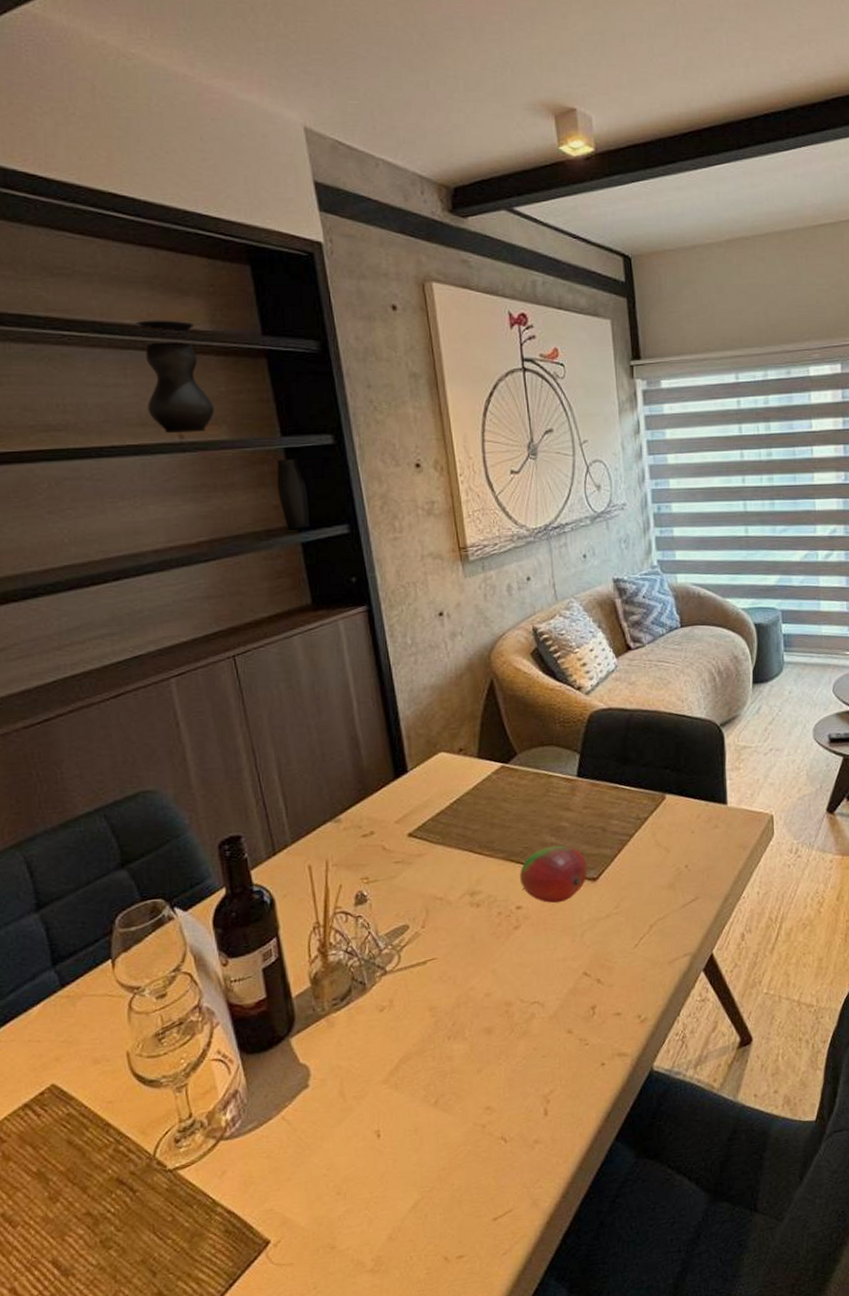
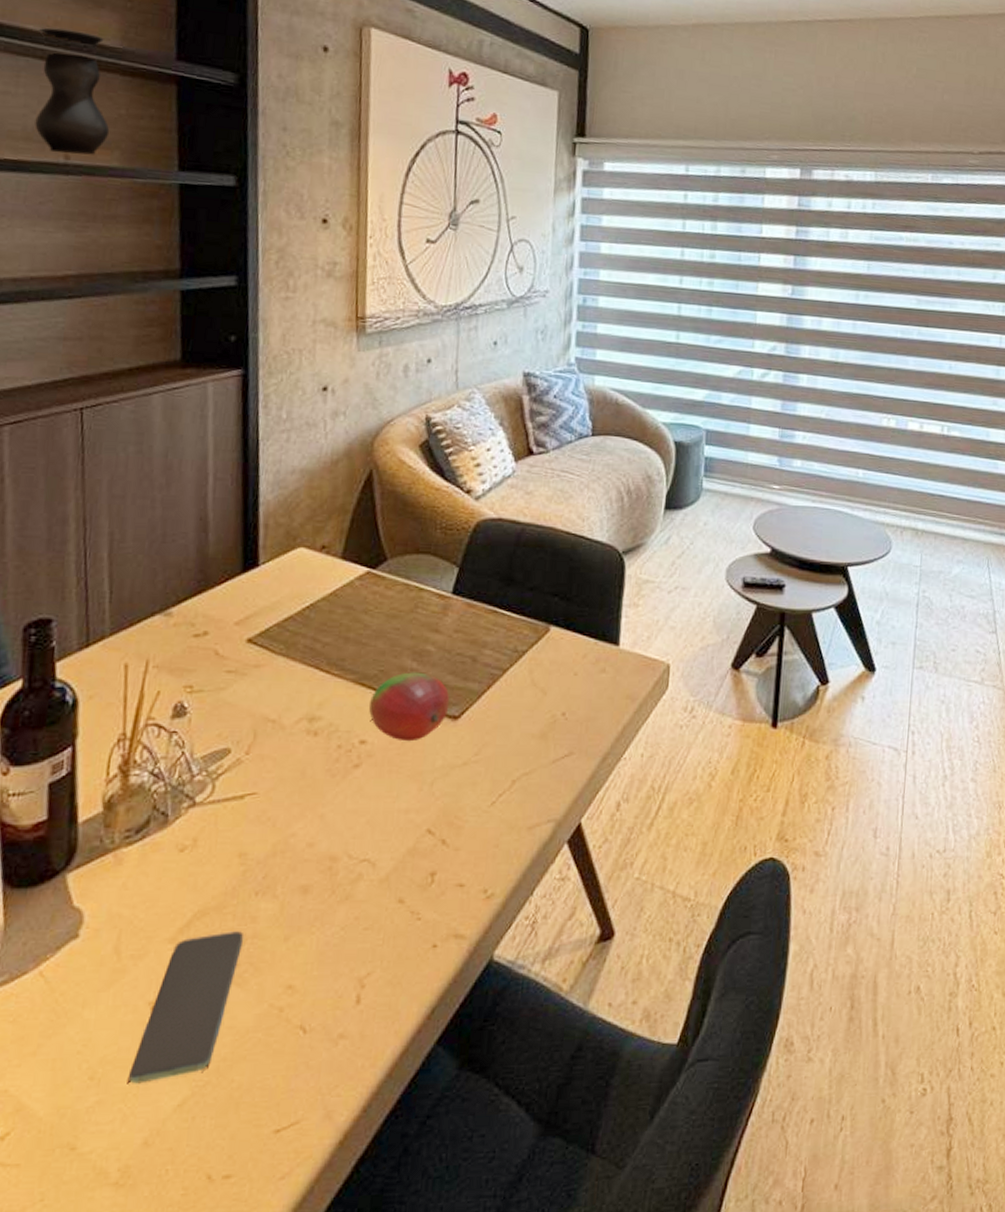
vase: present [276,458,310,529] -> none [163,195,198,275]
smartphone: none [368,1069,445,1195] -> present [129,931,244,1084]

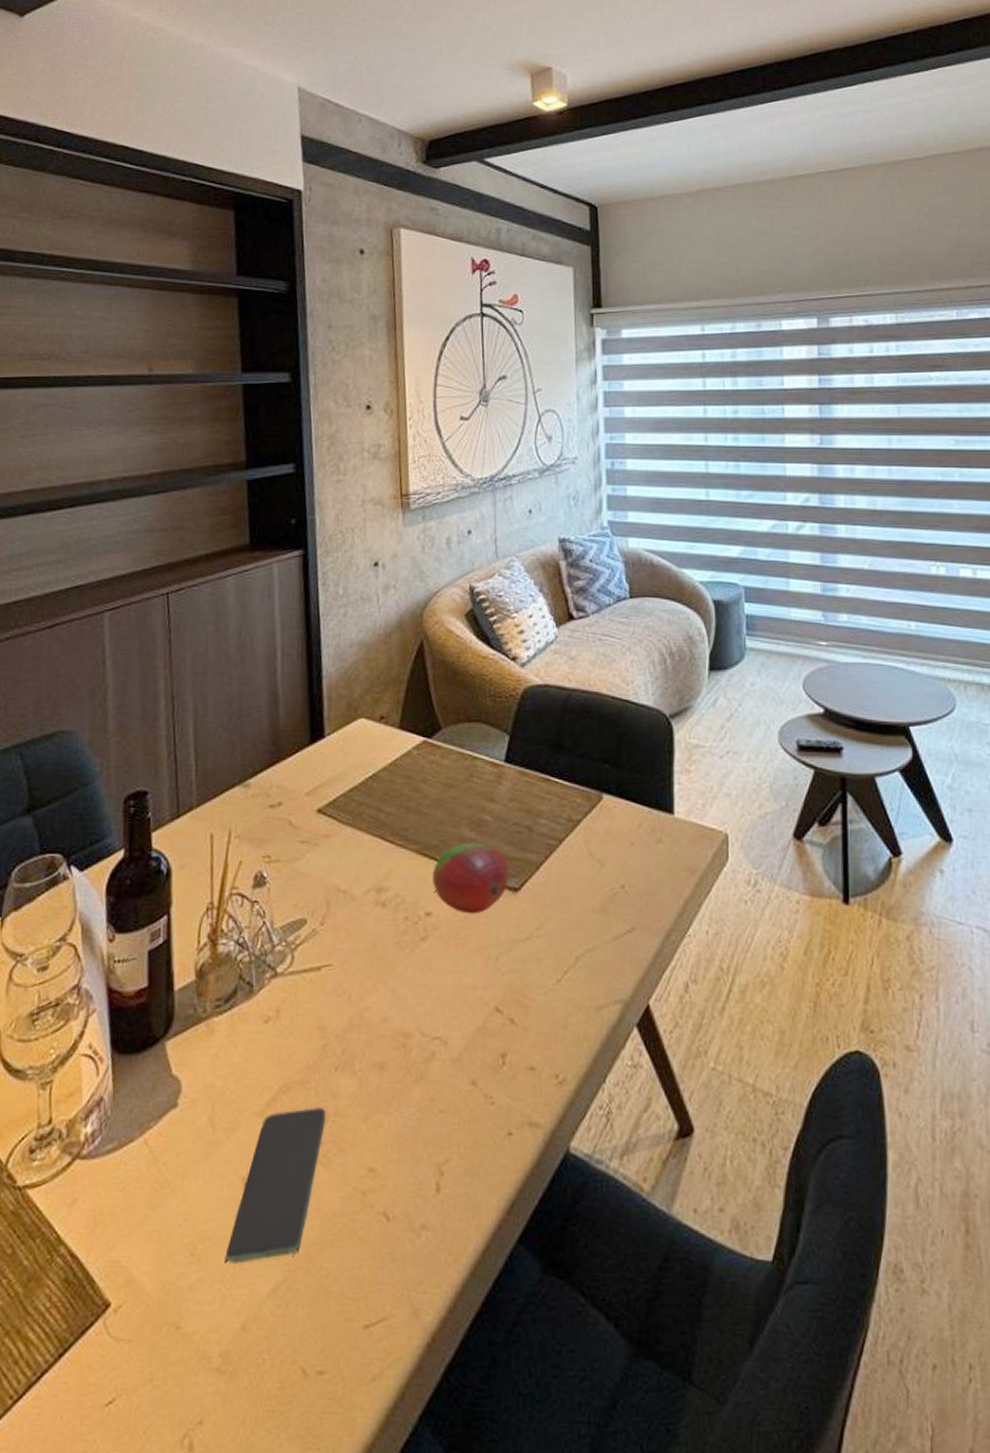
vase: present [35,27,110,155] -> none [124,259,184,366]

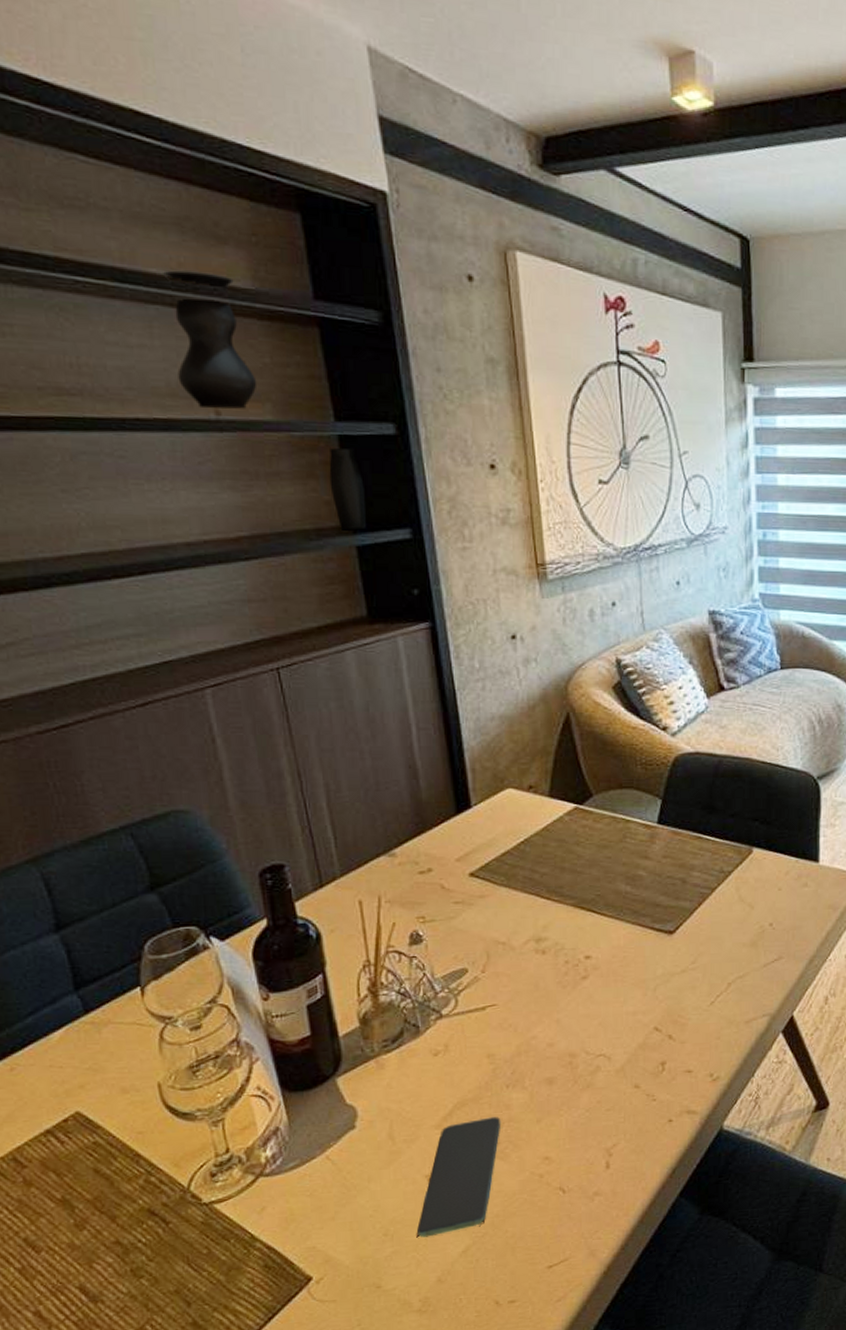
vase: none [124,259,184,366] -> present [163,270,258,410]
vase: none [231,394,259,465] -> present [329,447,367,530]
fruit: present [431,842,509,914] -> none [589,894,664,955]

